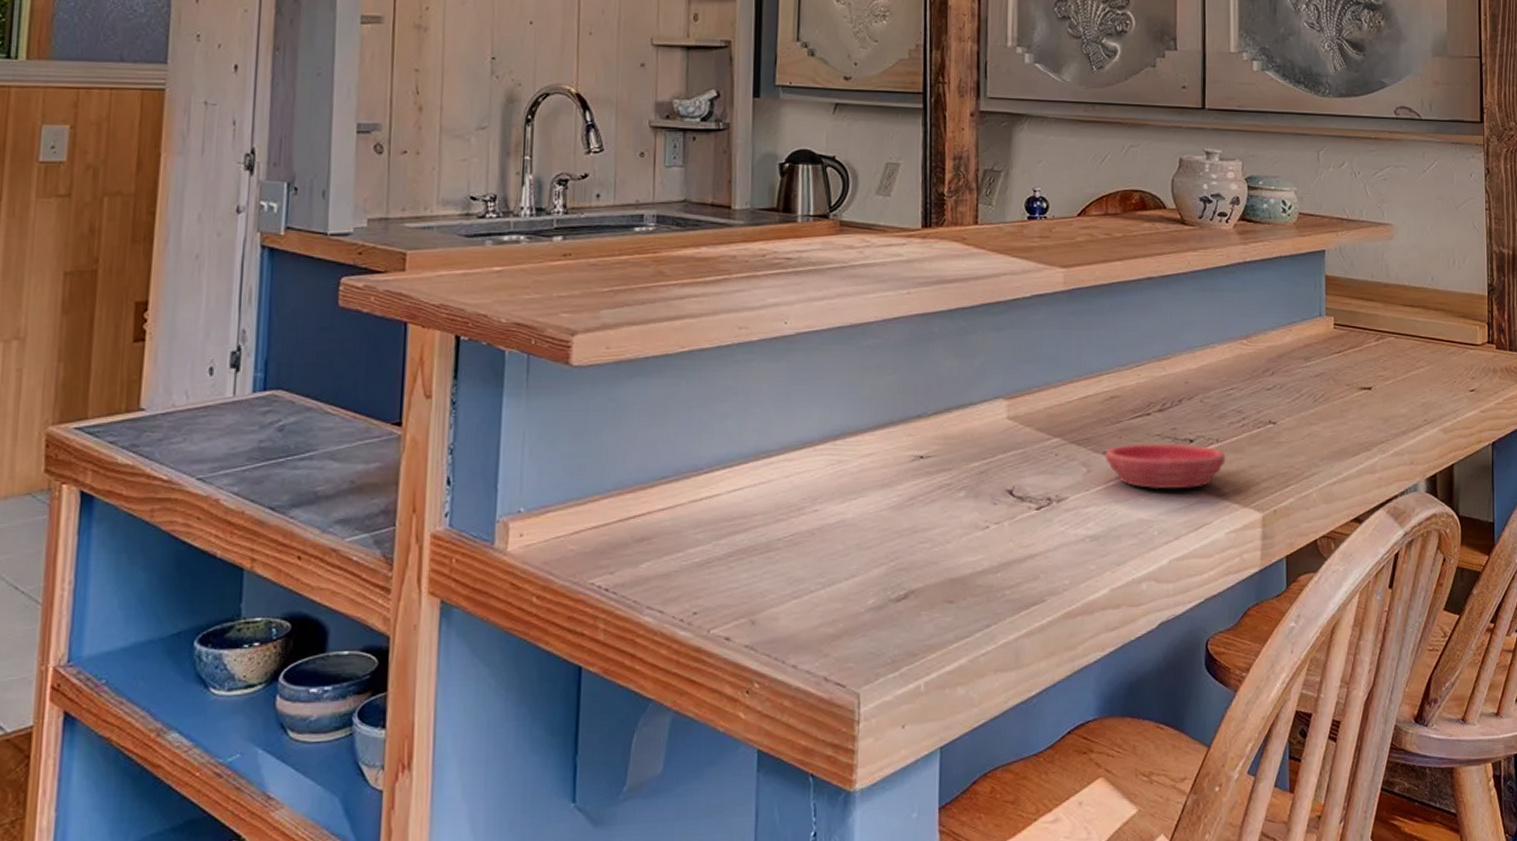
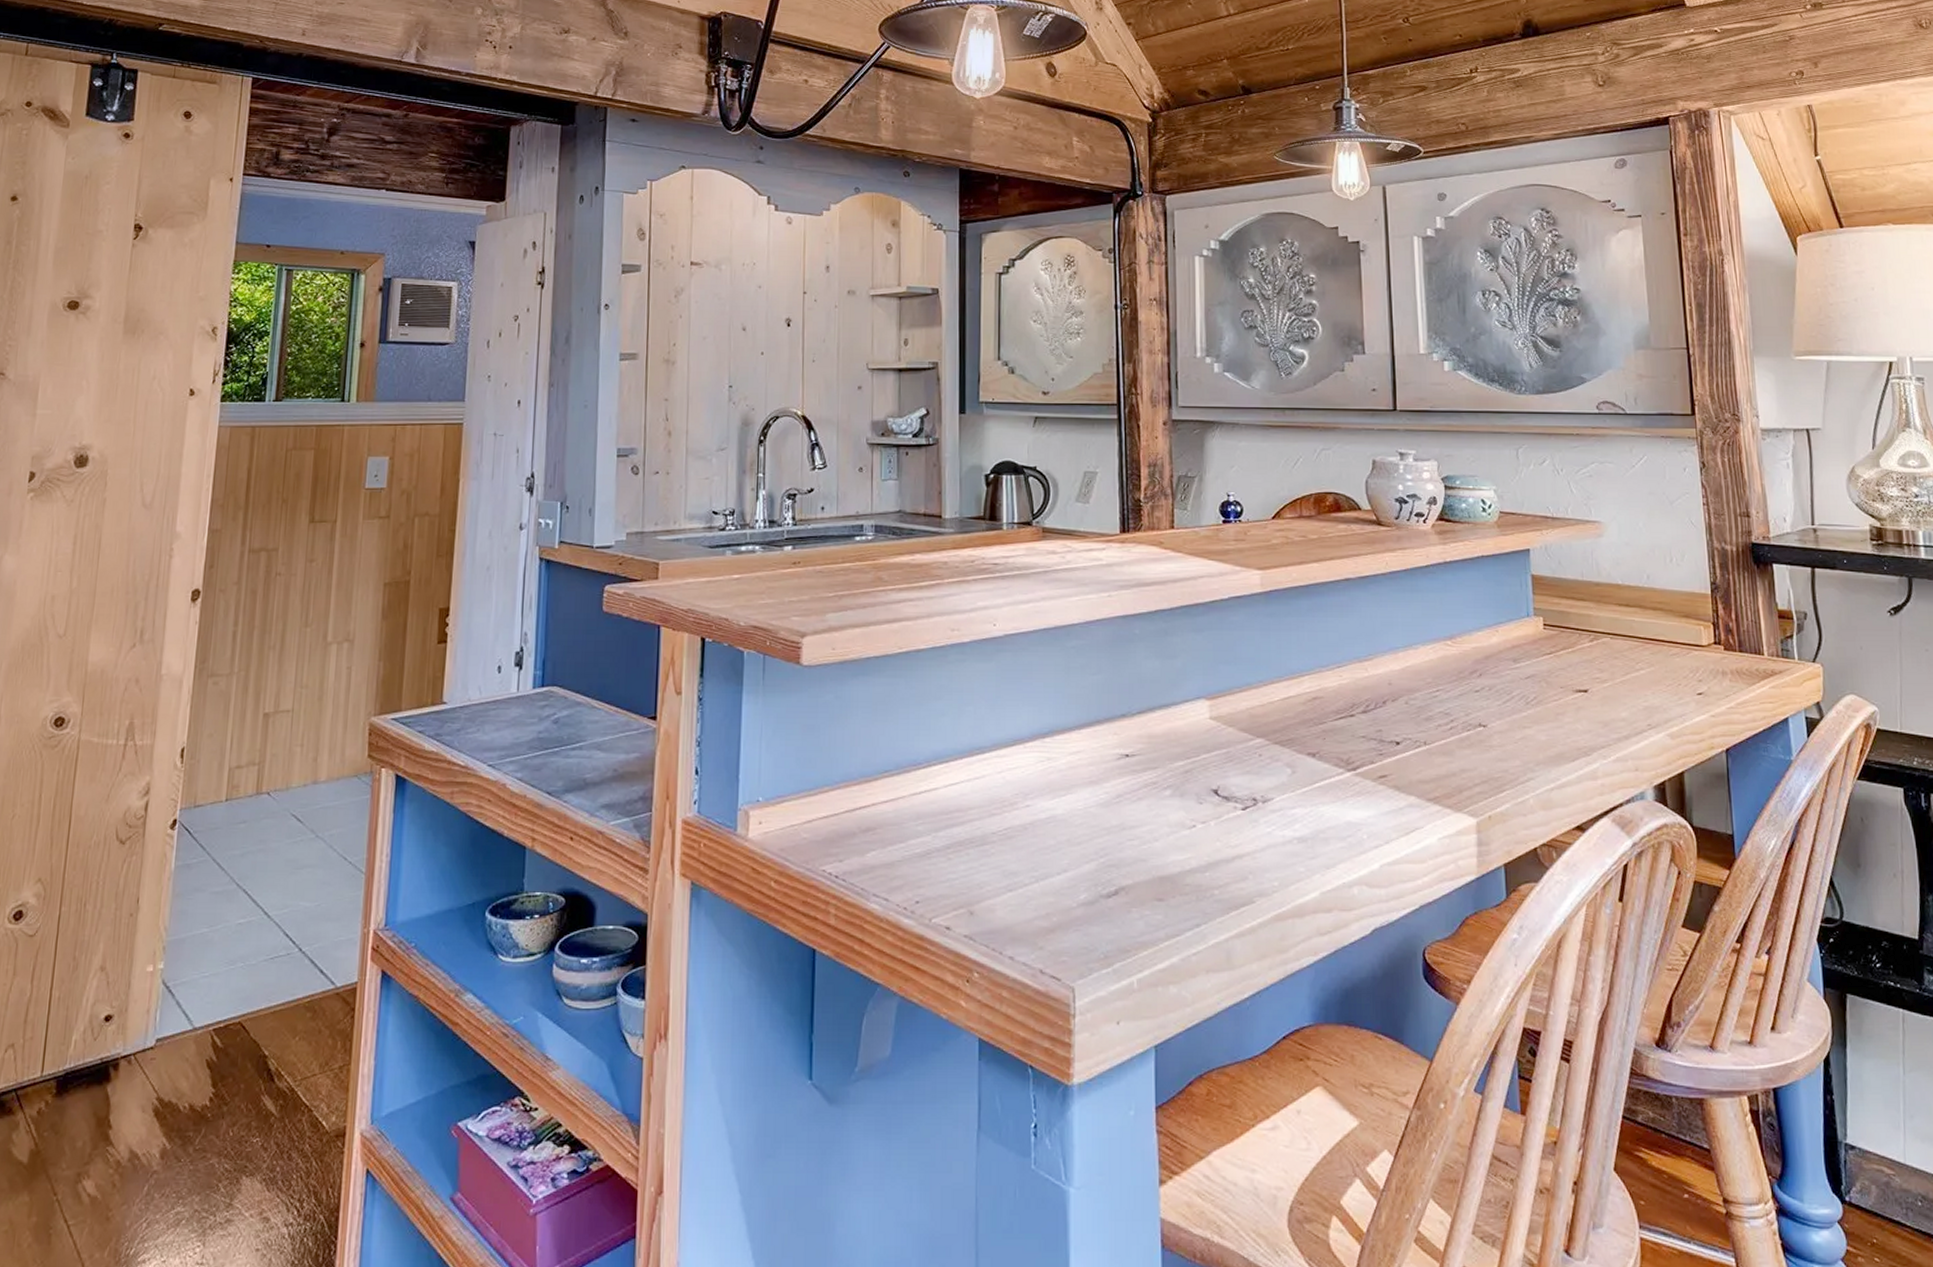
saucer: present [1105,443,1226,488] -> none [1310,745,1435,791]

